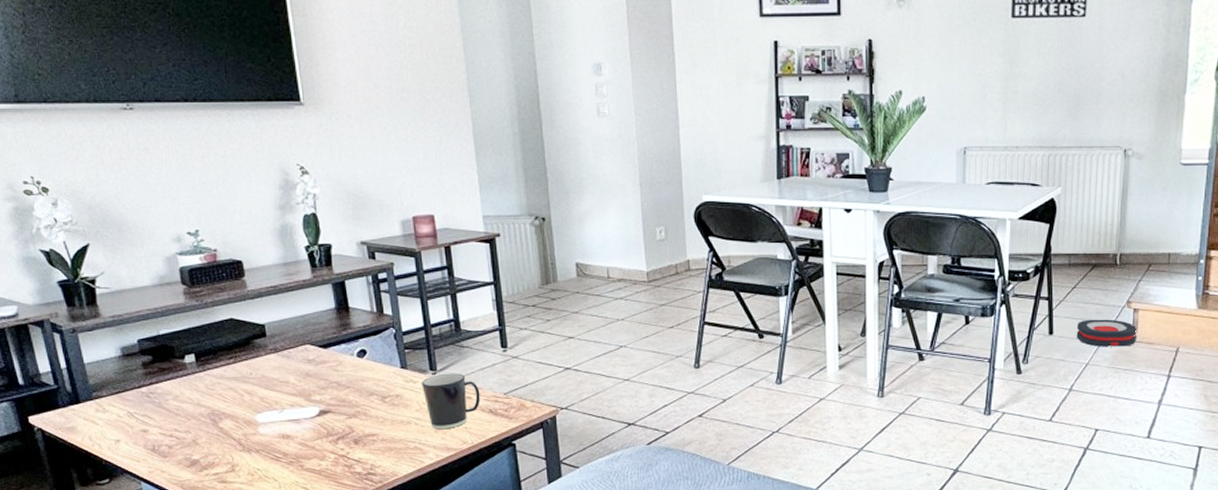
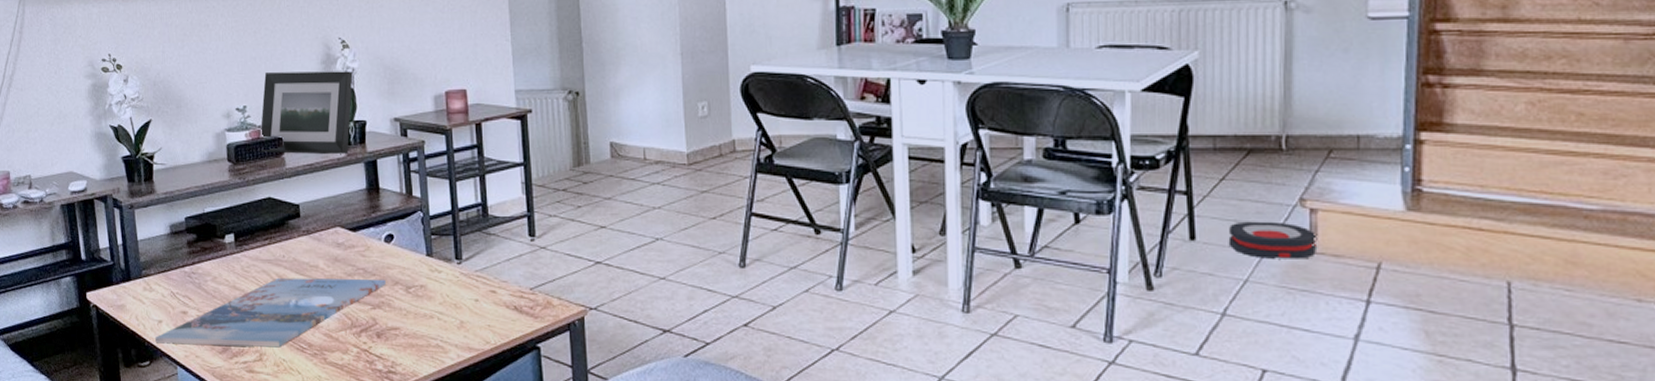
magazine: none [114,391,361,462] -> present [155,277,386,348]
picture frame: none [216,196,315,276] -> present [259,71,353,154]
mug: present [421,373,480,430] -> none [445,263,505,327]

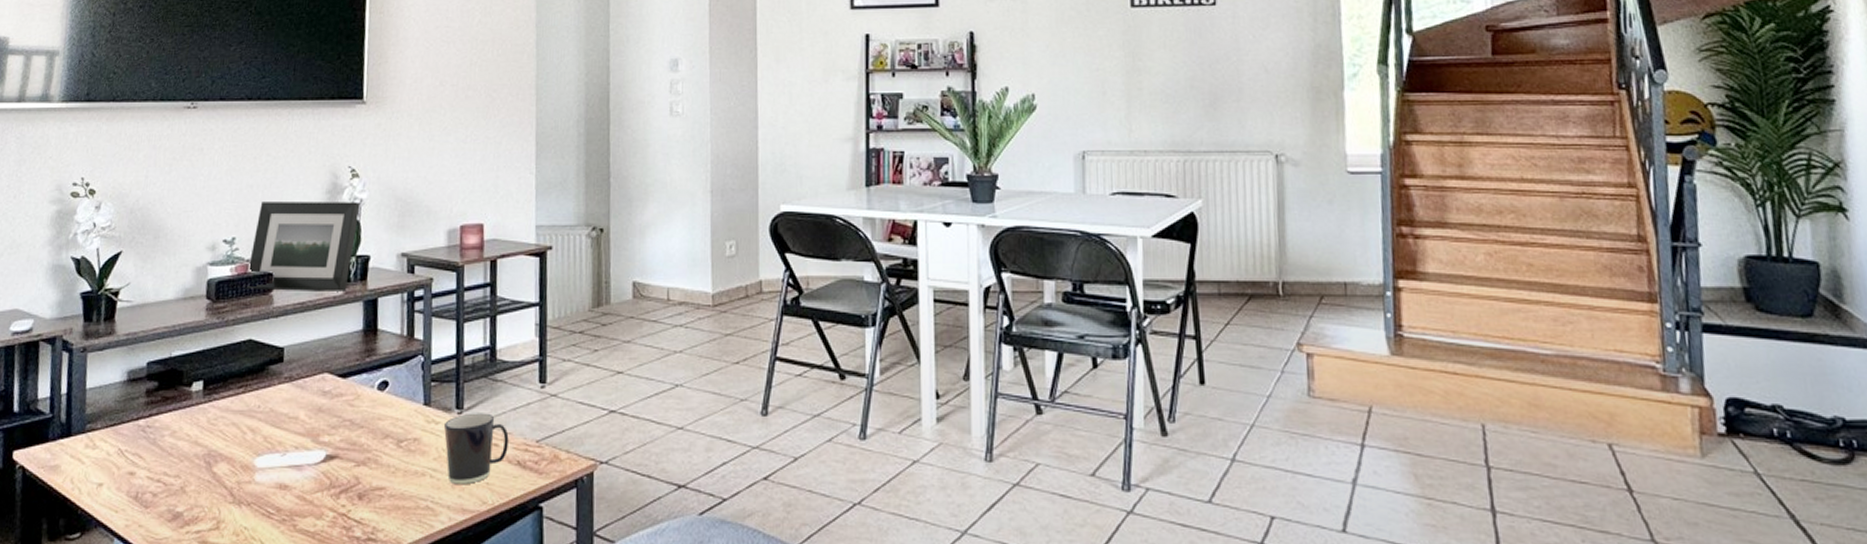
magazine: present [155,277,386,348] -> none [91,431,375,513]
mug: none [445,263,505,327] -> present [443,413,509,485]
robot vacuum: present [1228,221,1316,259] -> none [1234,365,1314,403]

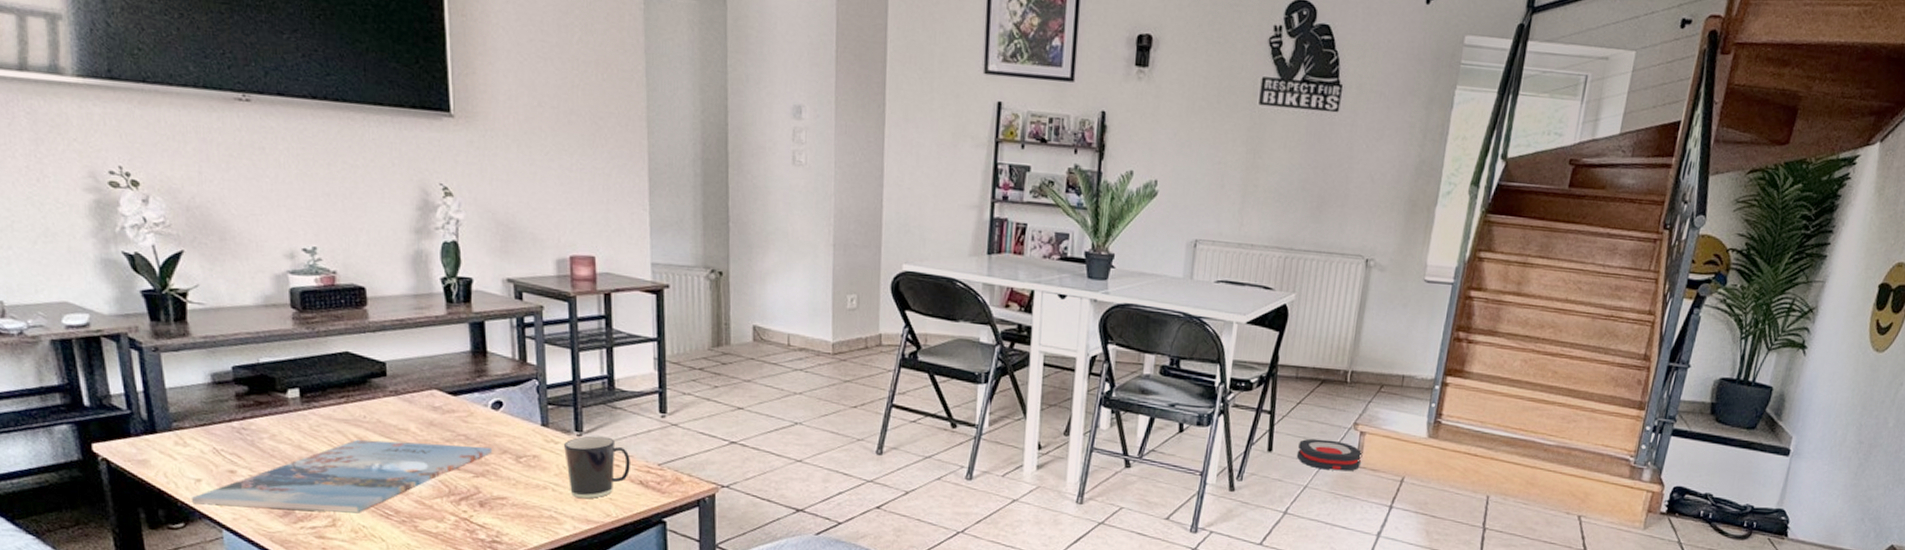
magazine: none [91,431,375,513] -> present [192,439,492,513]
picture frame: present [244,202,360,291] -> none [333,212,457,312]
robot vacuum: none [1234,365,1314,403] -> present [1296,438,1361,472]

